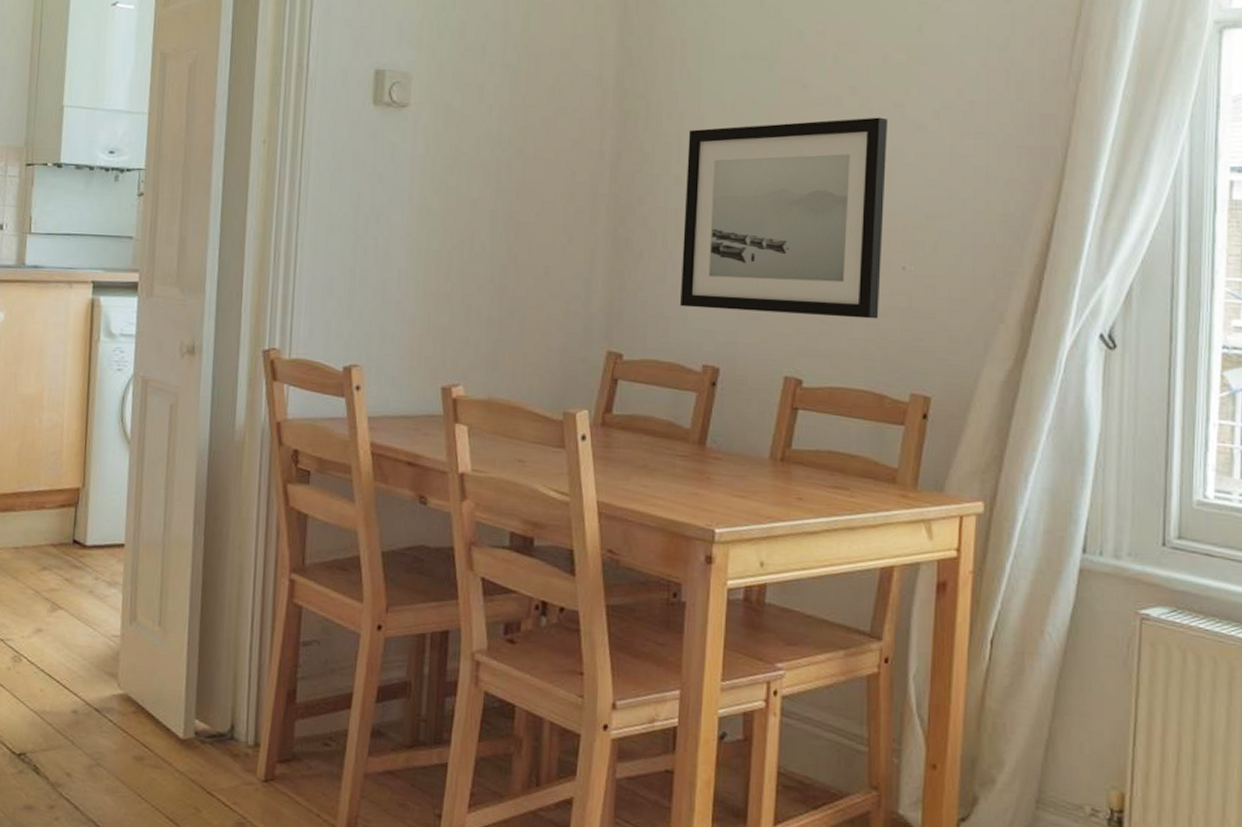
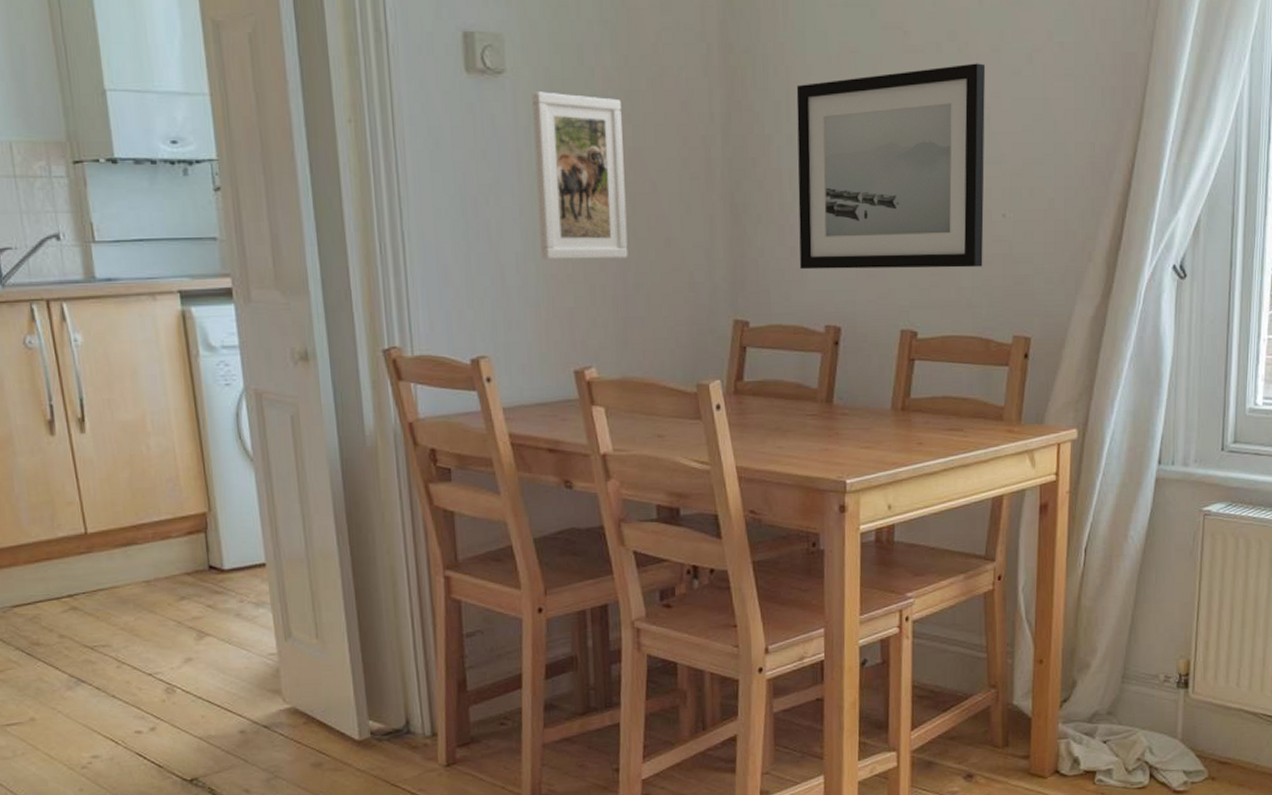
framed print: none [422,124,514,284] -> present [531,91,628,260]

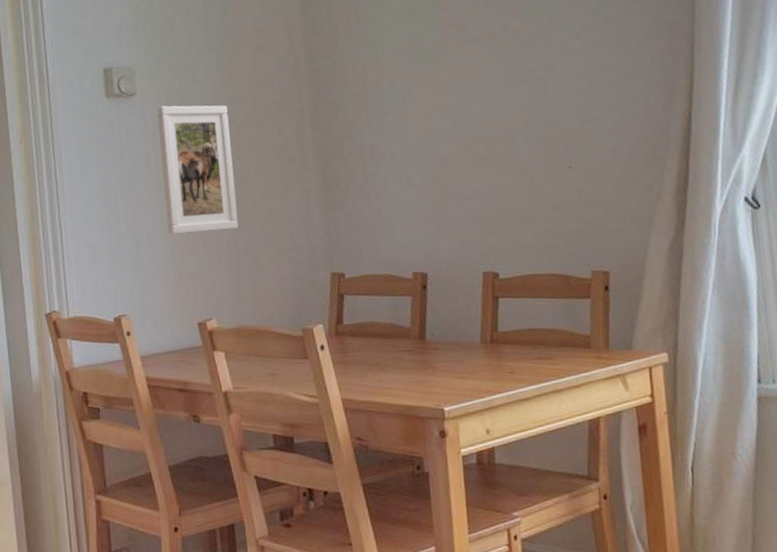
wall art: present [796,63,986,270] -> none [371,44,555,227]

